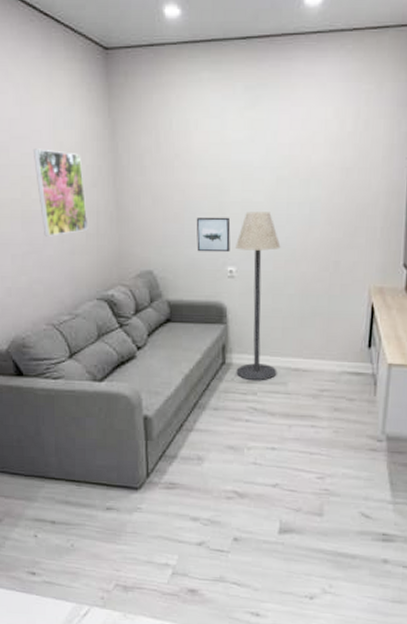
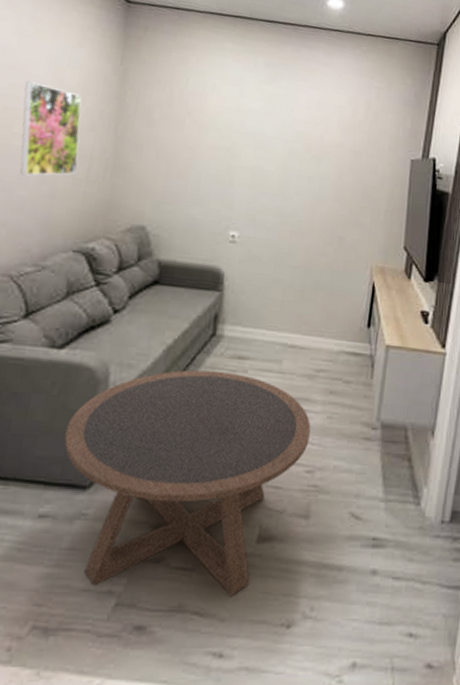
coffee table: none [116,394,319,573] -> present [64,370,311,597]
wall art: present [196,217,231,253] -> none [198,177,238,217]
floor lamp: present [236,211,281,381] -> none [227,178,288,357]

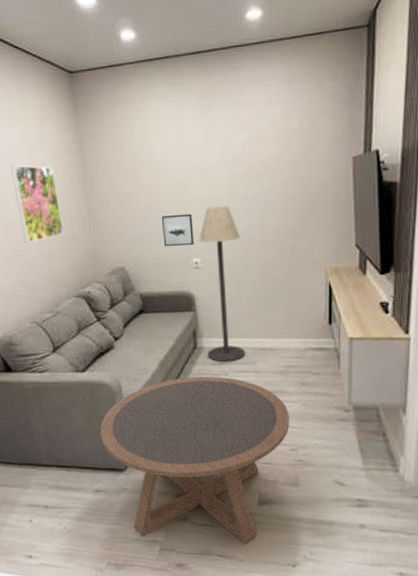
wall art: none [198,177,238,217] -> present [161,213,194,247]
floor lamp: none [227,178,288,357] -> present [199,206,246,362]

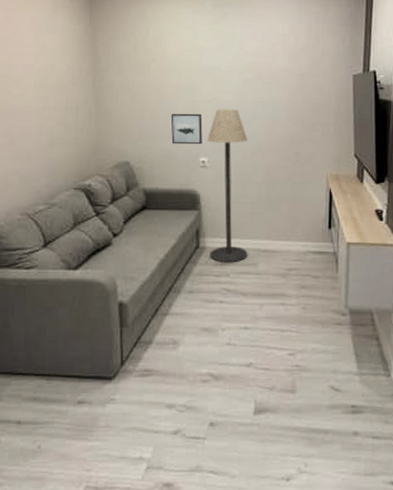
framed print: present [10,165,64,243] -> none [14,50,68,130]
coffee table: present [100,376,290,545] -> none [89,278,288,458]

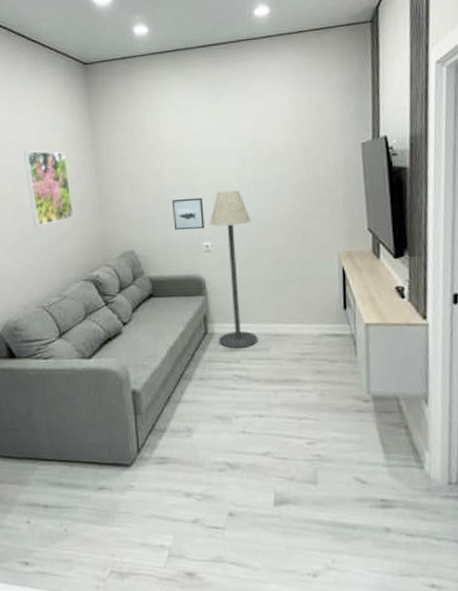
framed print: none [14,50,68,130] -> present [23,150,74,226]

